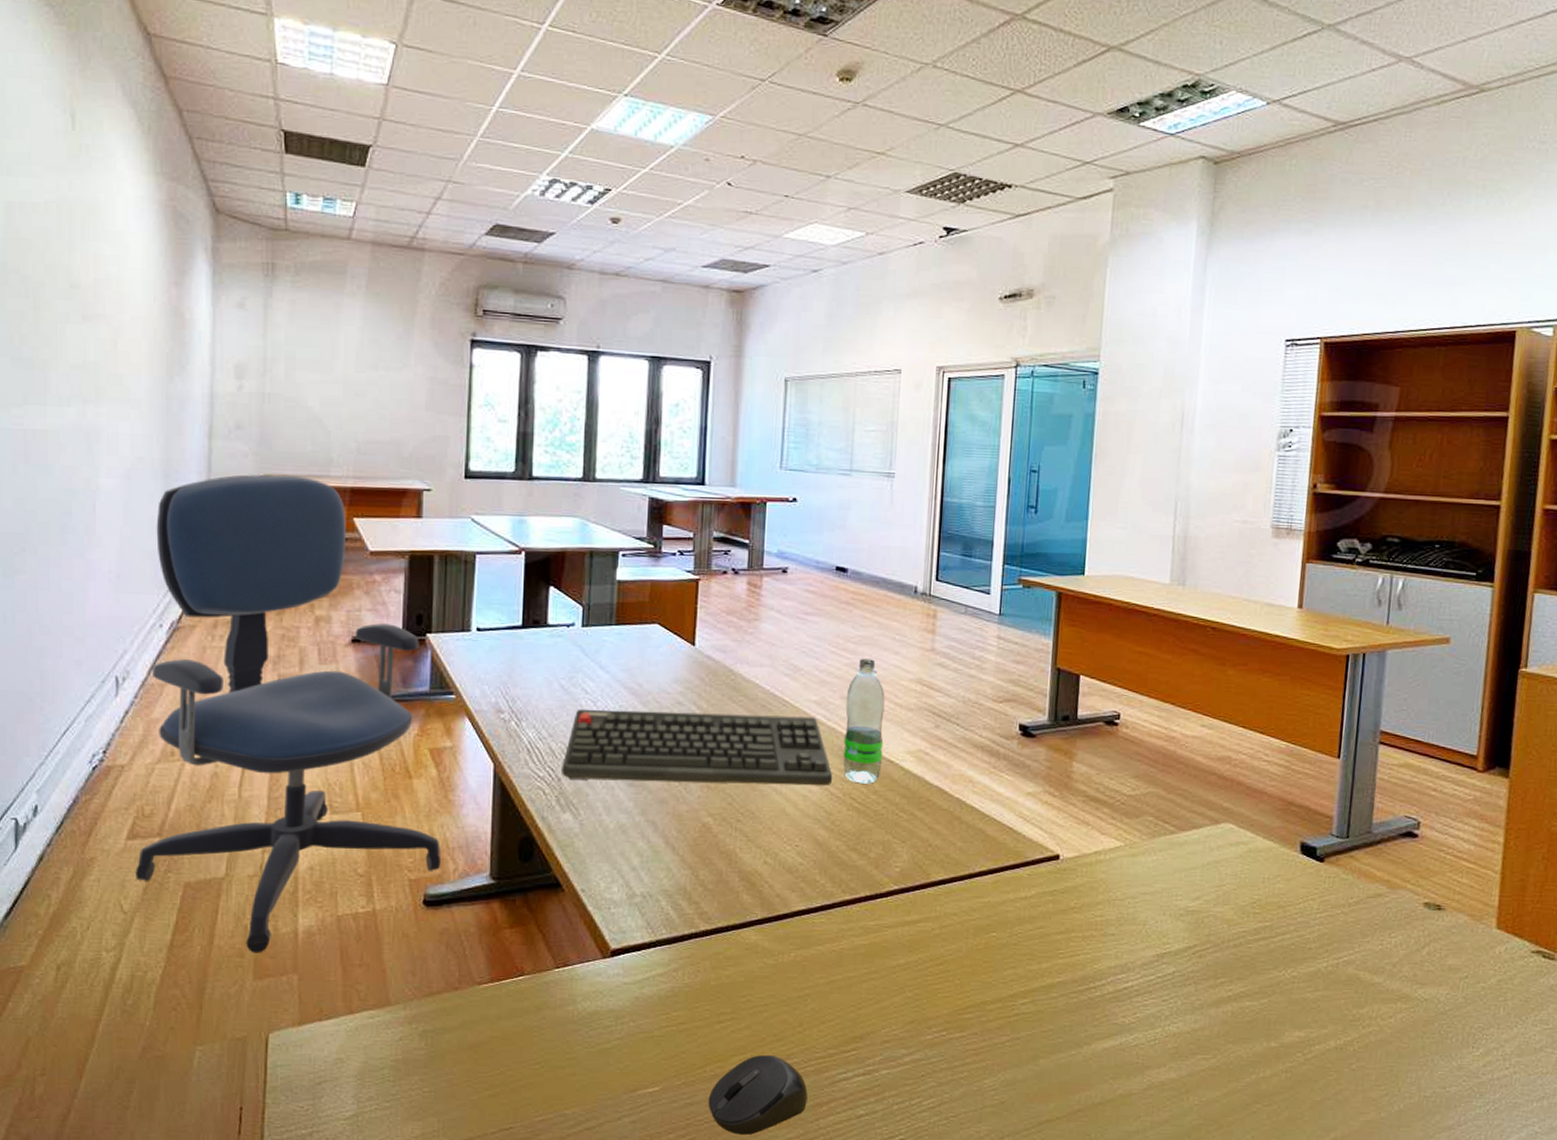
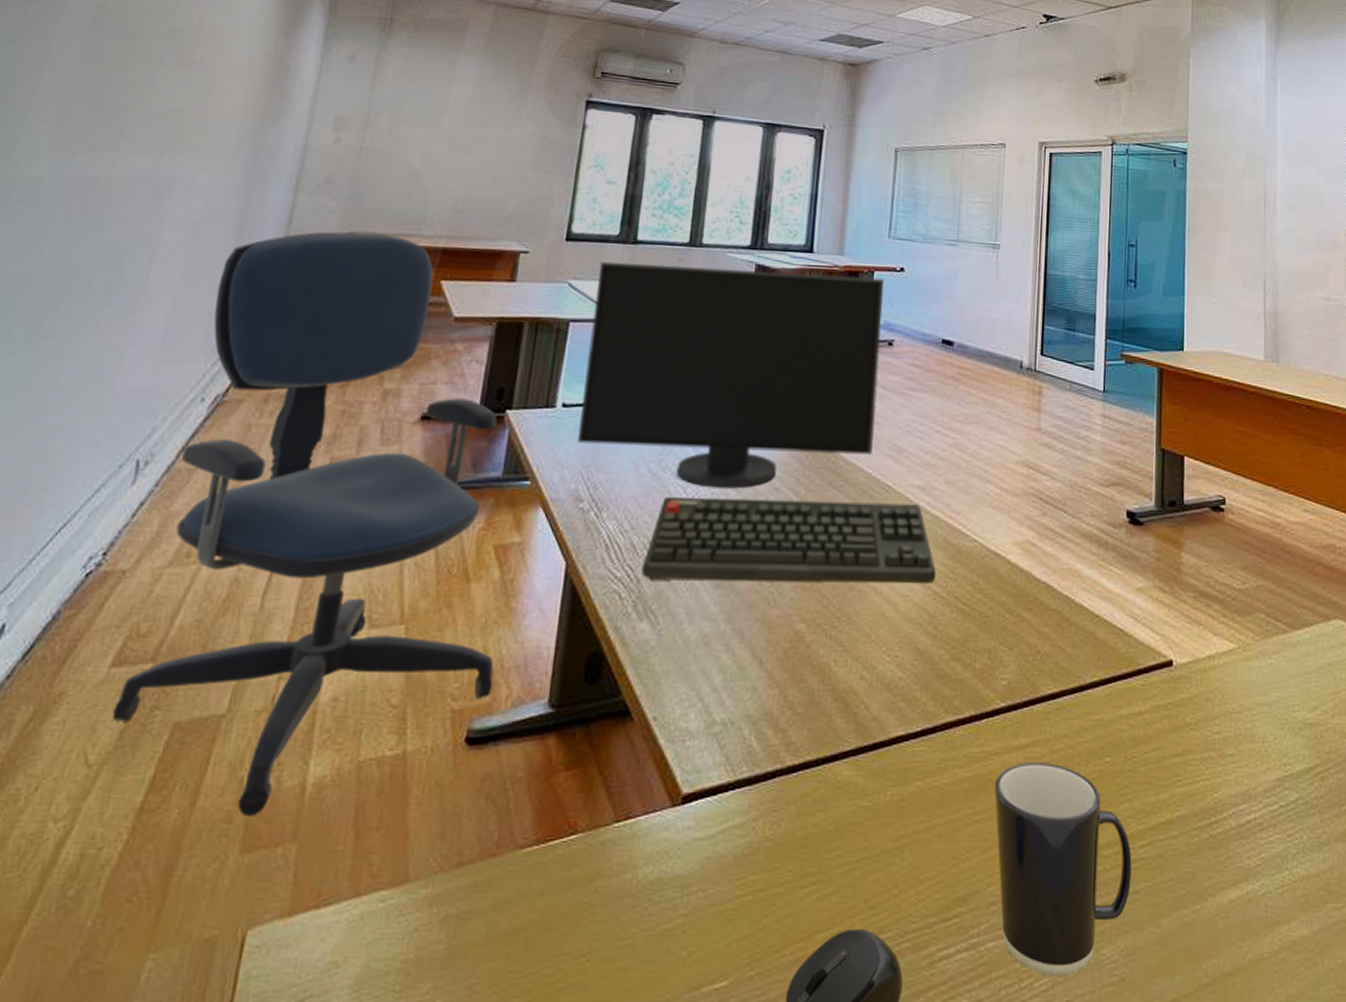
computer monitor: none [493,497,777,702] -> present [577,261,884,487]
bottle: present [842,659,885,784] -> none [946,439,991,581]
mug: none [888,935,1014,1097] -> present [994,763,1132,975]

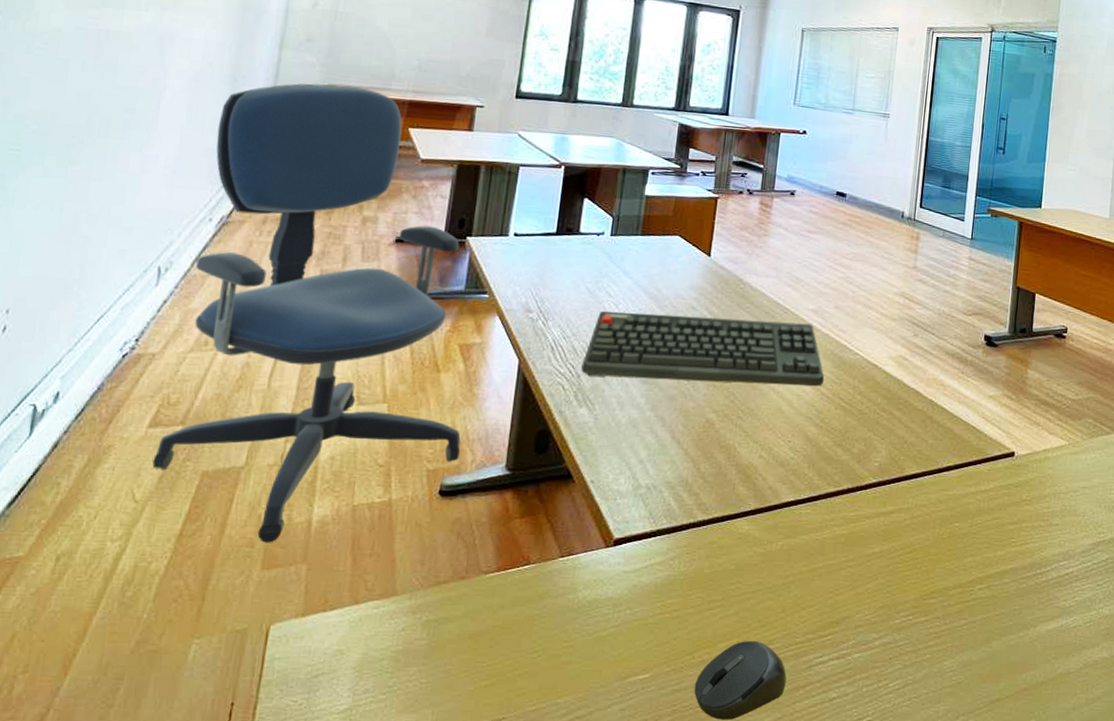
computer monitor: present [577,261,884,487] -> none [526,116,789,306]
mug: present [994,763,1132,975] -> none [864,525,972,679]

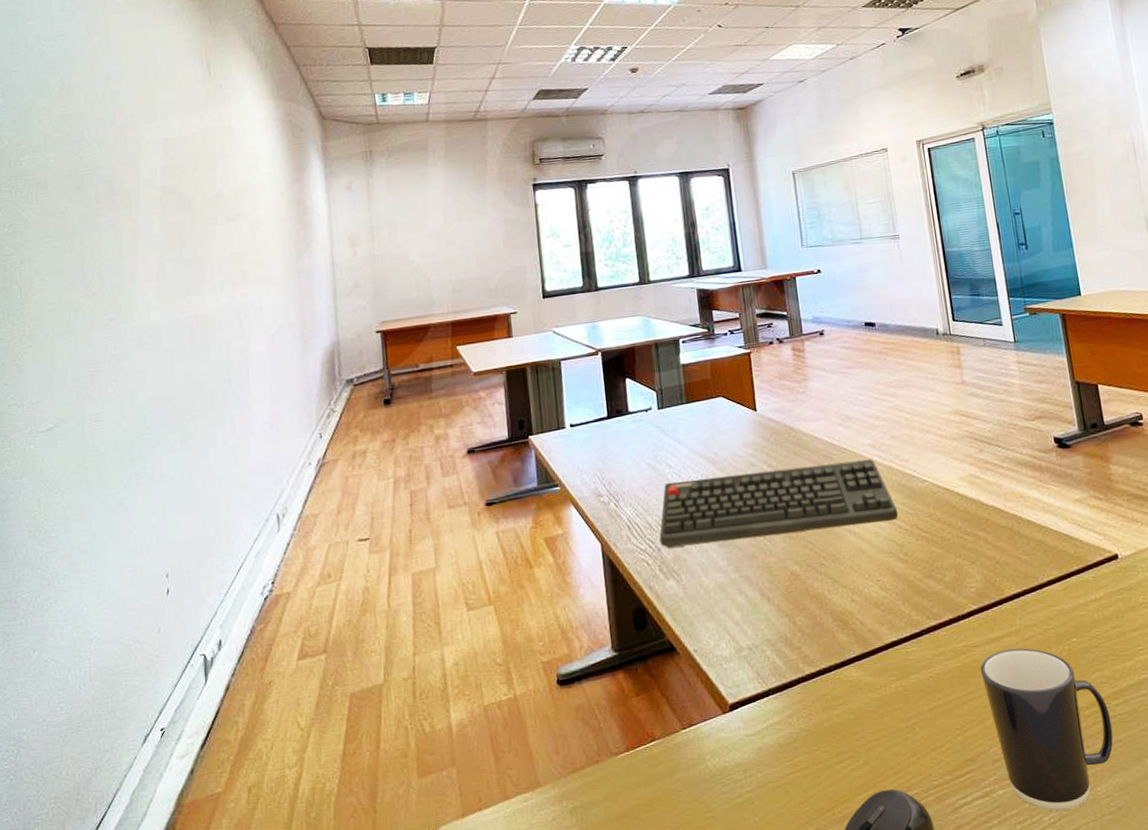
office chair: present [152,83,461,543] -> none [298,318,568,752]
mug: none [864,525,972,679] -> present [980,648,1113,811]

